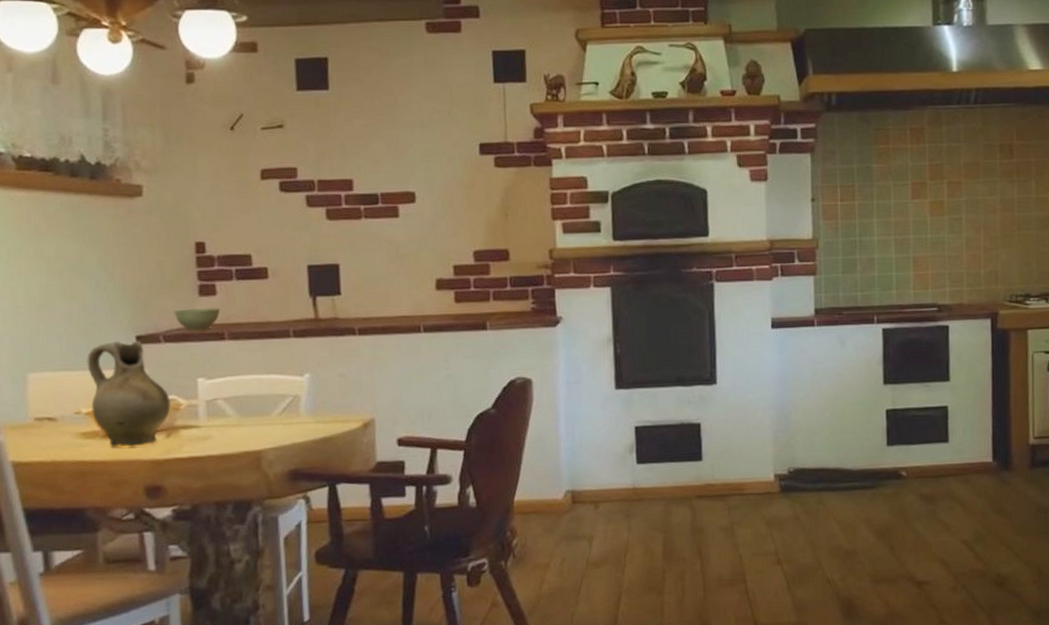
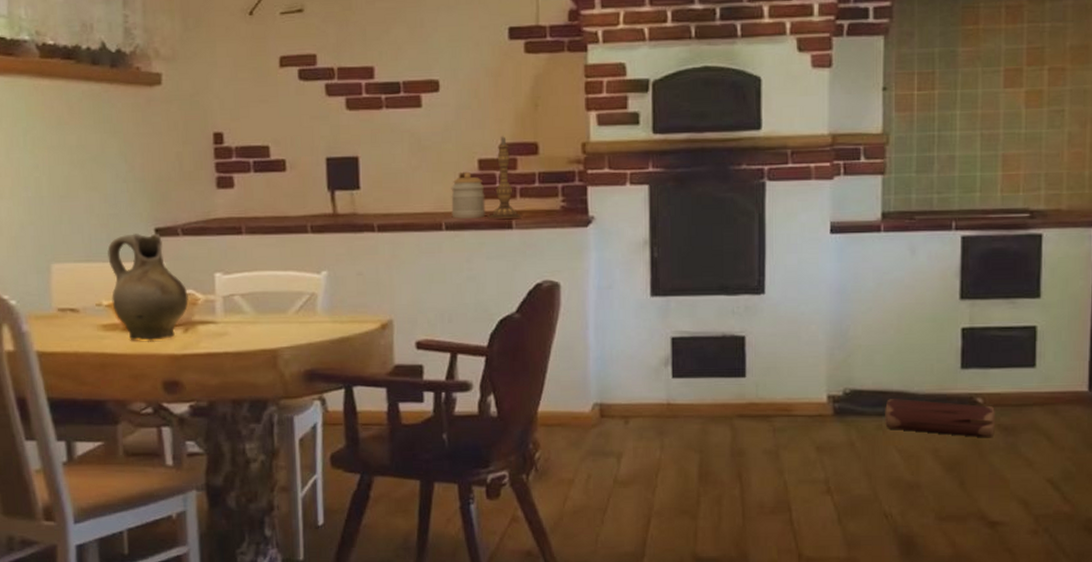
bowl: present [174,307,221,333] -> none [192,201,238,226]
jar: none [428,277,462,321] -> present [451,171,486,219]
candlestick: none [463,243,496,322] -> present [487,135,523,220]
decorative log: none [824,475,918,507] -> present [885,399,996,438]

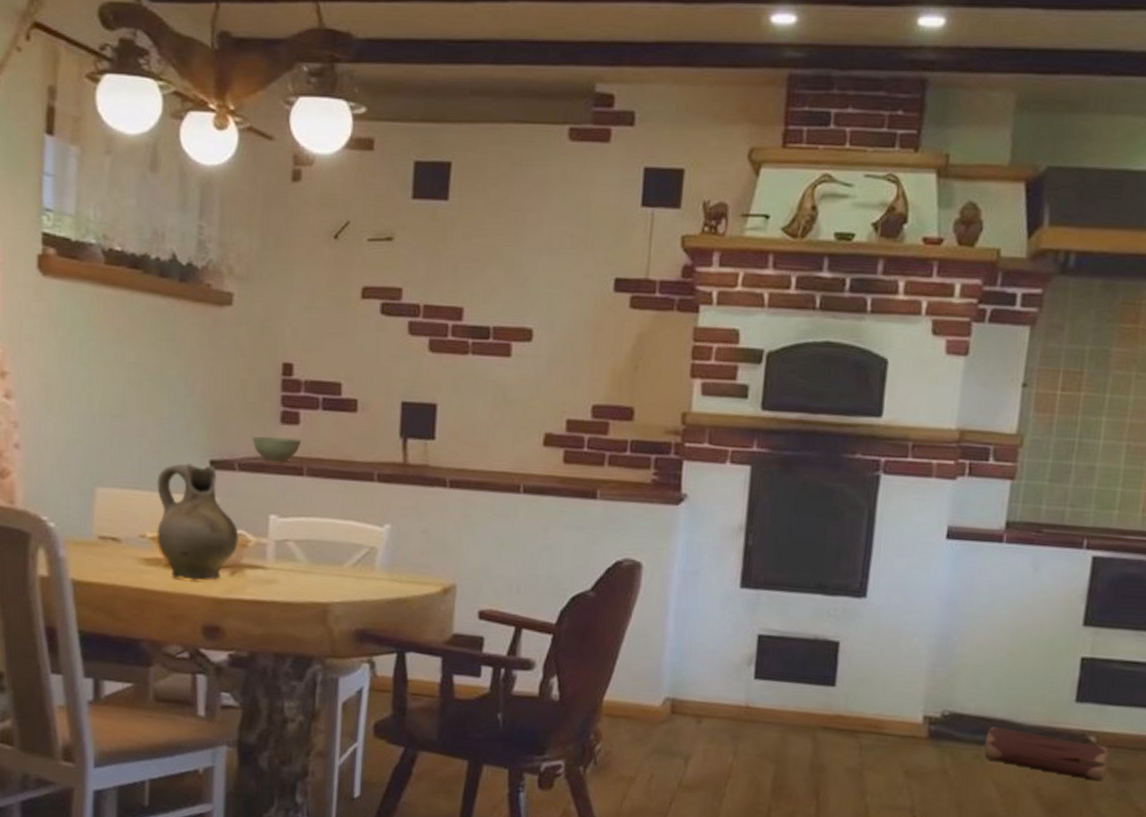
bowl: none [192,201,238,226] -> present [252,436,302,465]
jar: present [451,171,486,219] -> none [531,431,571,484]
candlestick: present [487,135,523,220] -> none [570,396,609,489]

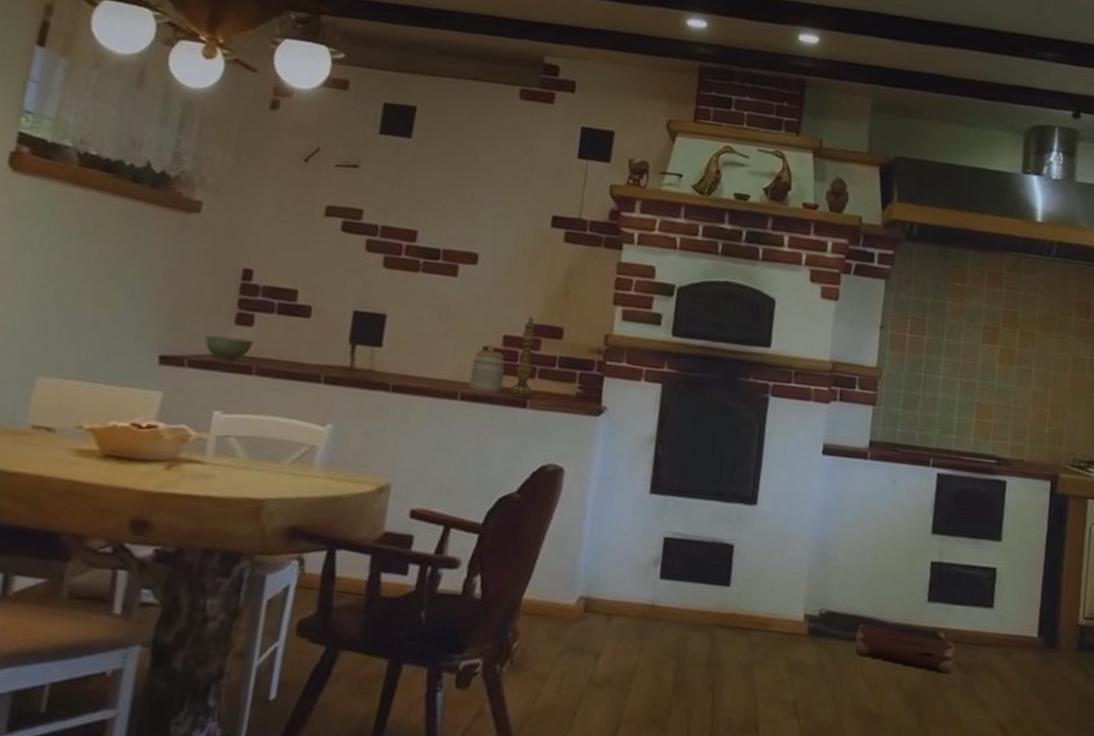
ceramic jug: present [157,463,239,582] -> none [94,357,180,475]
jar: none [531,431,571,484] -> present [468,345,506,393]
candlestick: none [570,396,609,489] -> present [503,316,538,399]

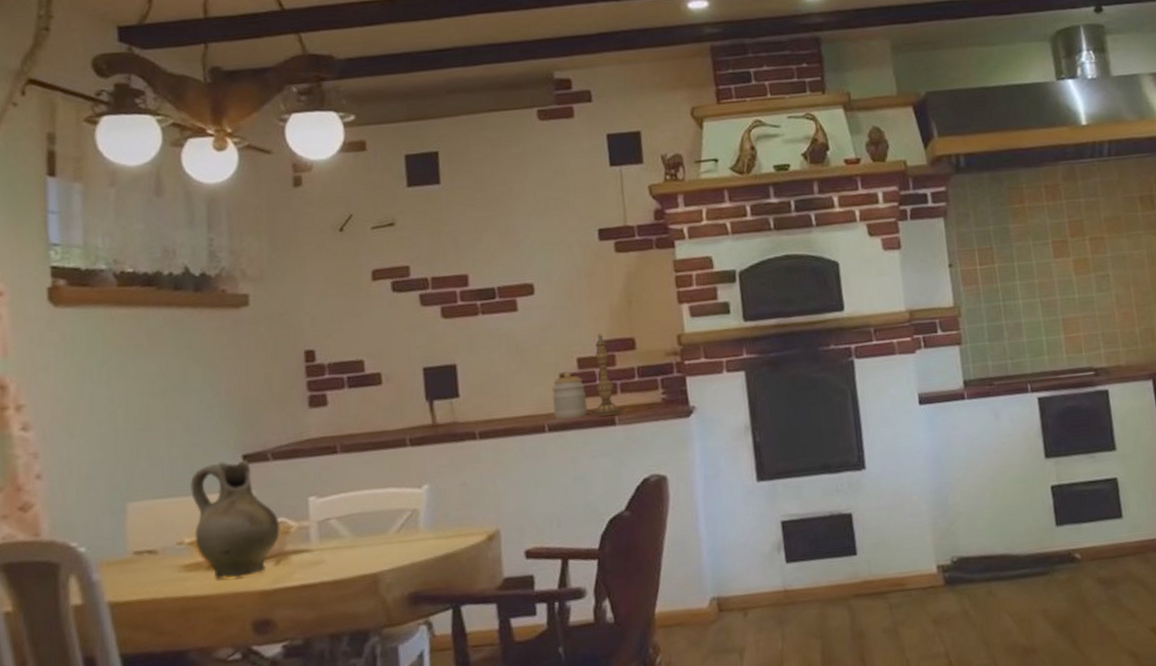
ceramic jug: none [94,357,180,475] -> present [190,459,280,579]
bowl: present [204,335,254,363] -> none [282,419,332,448]
decorative log: present [855,624,956,675] -> none [992,560,1096,594]

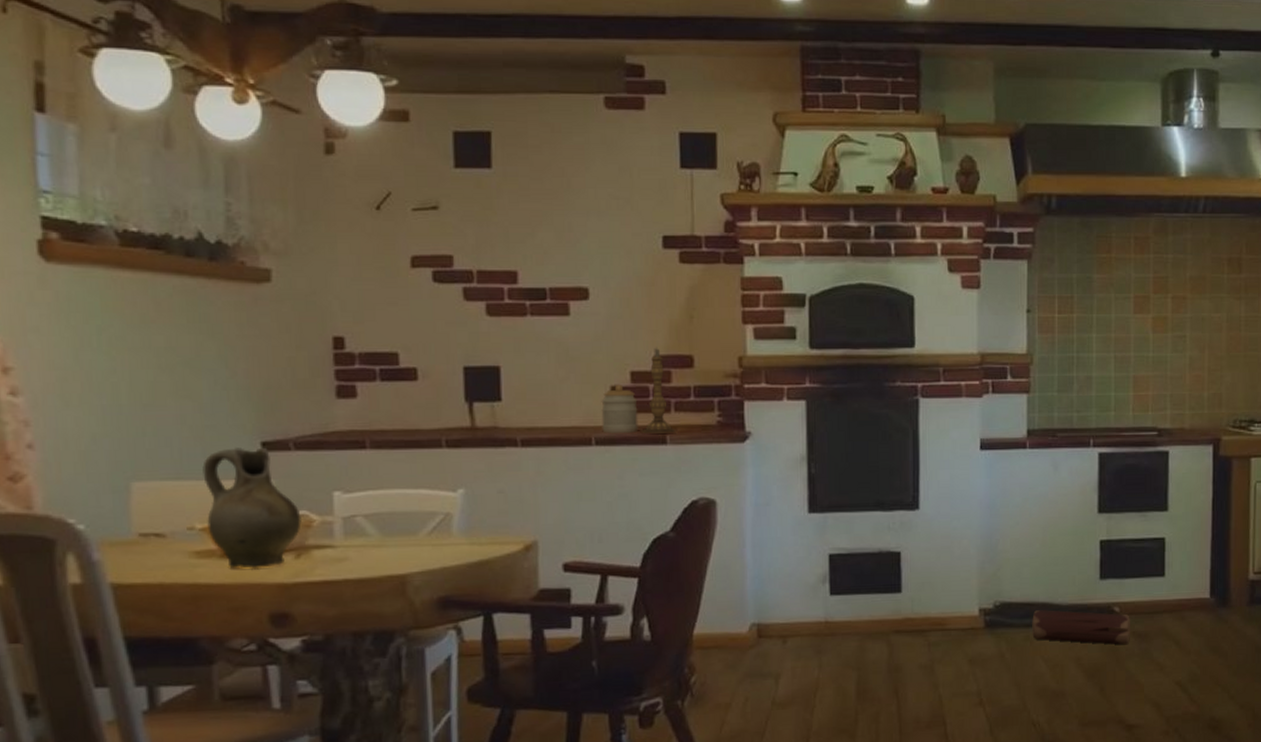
decorative log: none [992,560,1096,594] -> present [1032,610,1131,645]

